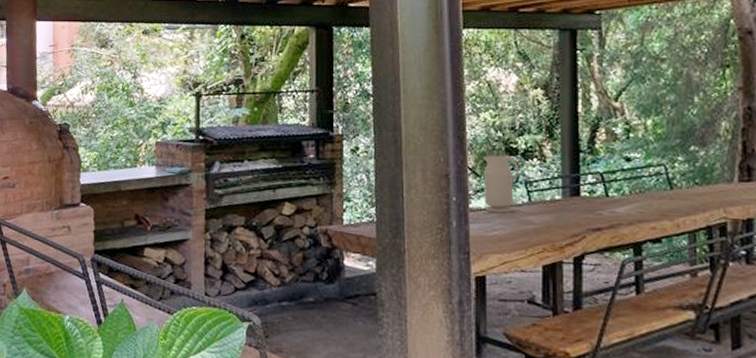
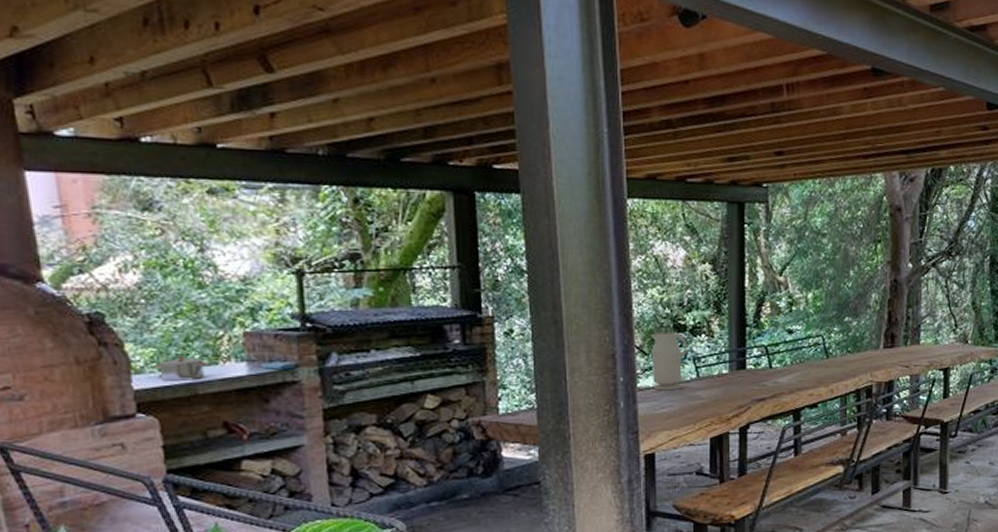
cooking pot: none [95,158,131,180] -> present [153,355,209,382]

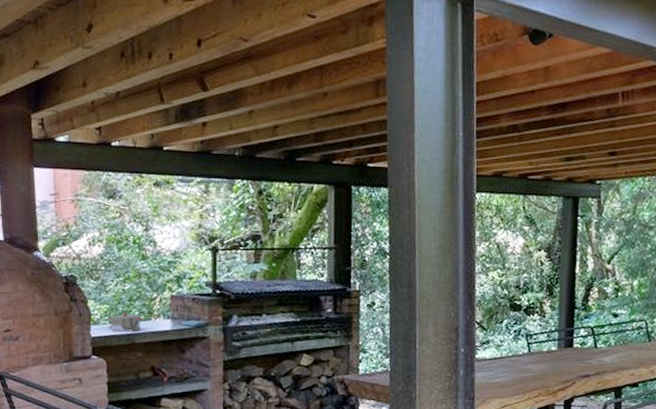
water jug: present [650,333,688,391] -> none [489,311,522,363]

